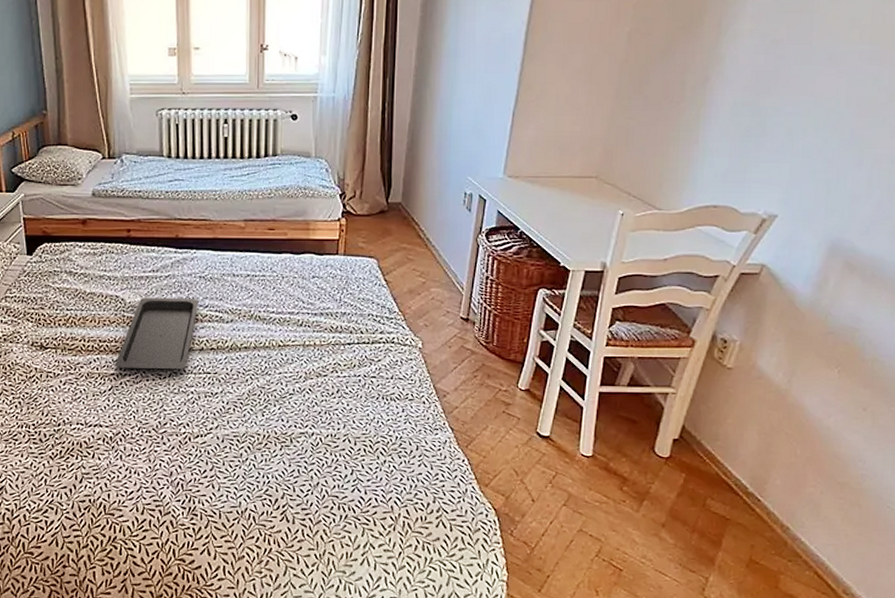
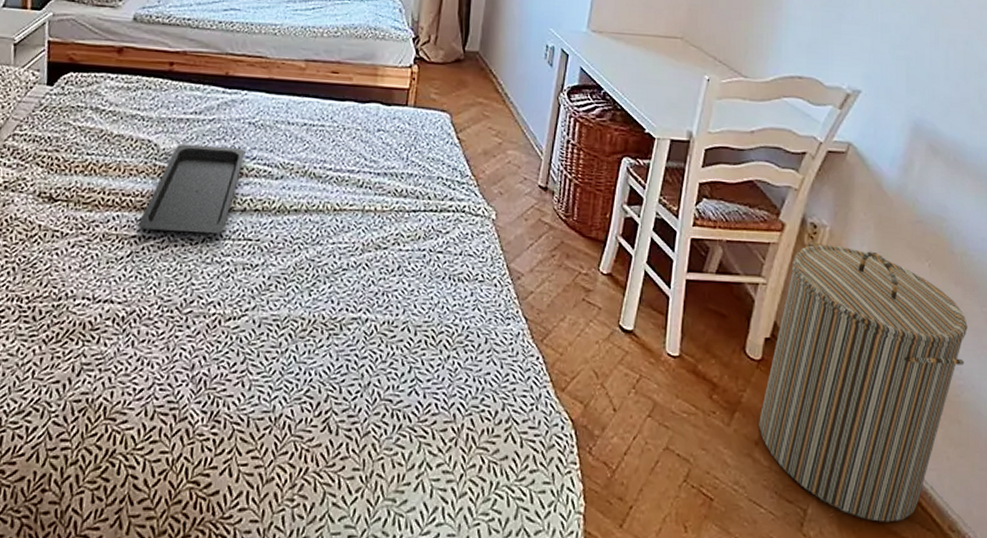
laundry hamper: none [666,355,874,588] -> present [759,242,968,523]

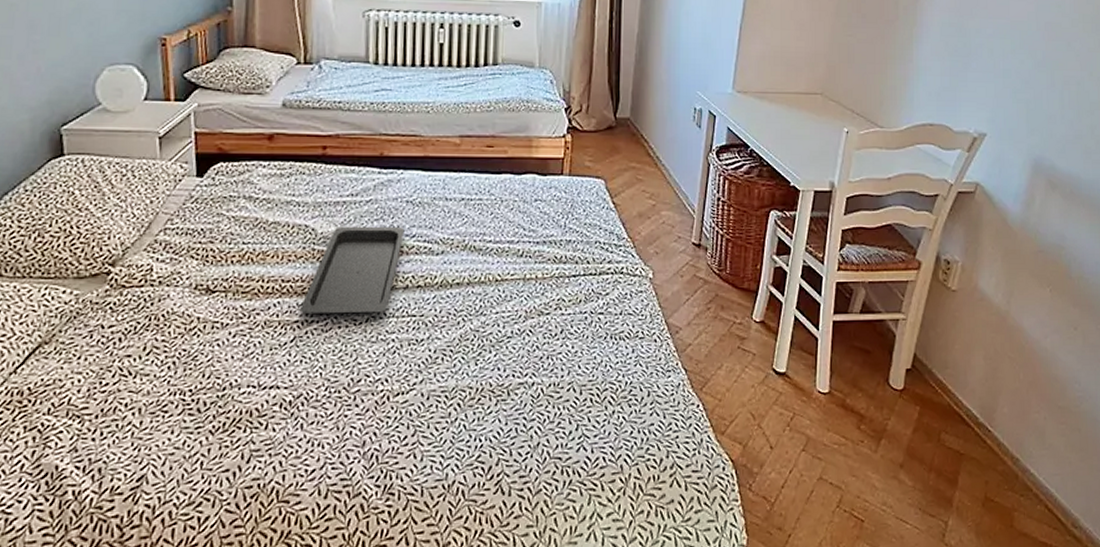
laundry hamper: present [759,242,968,523] -> none [903,277,1085,526]

